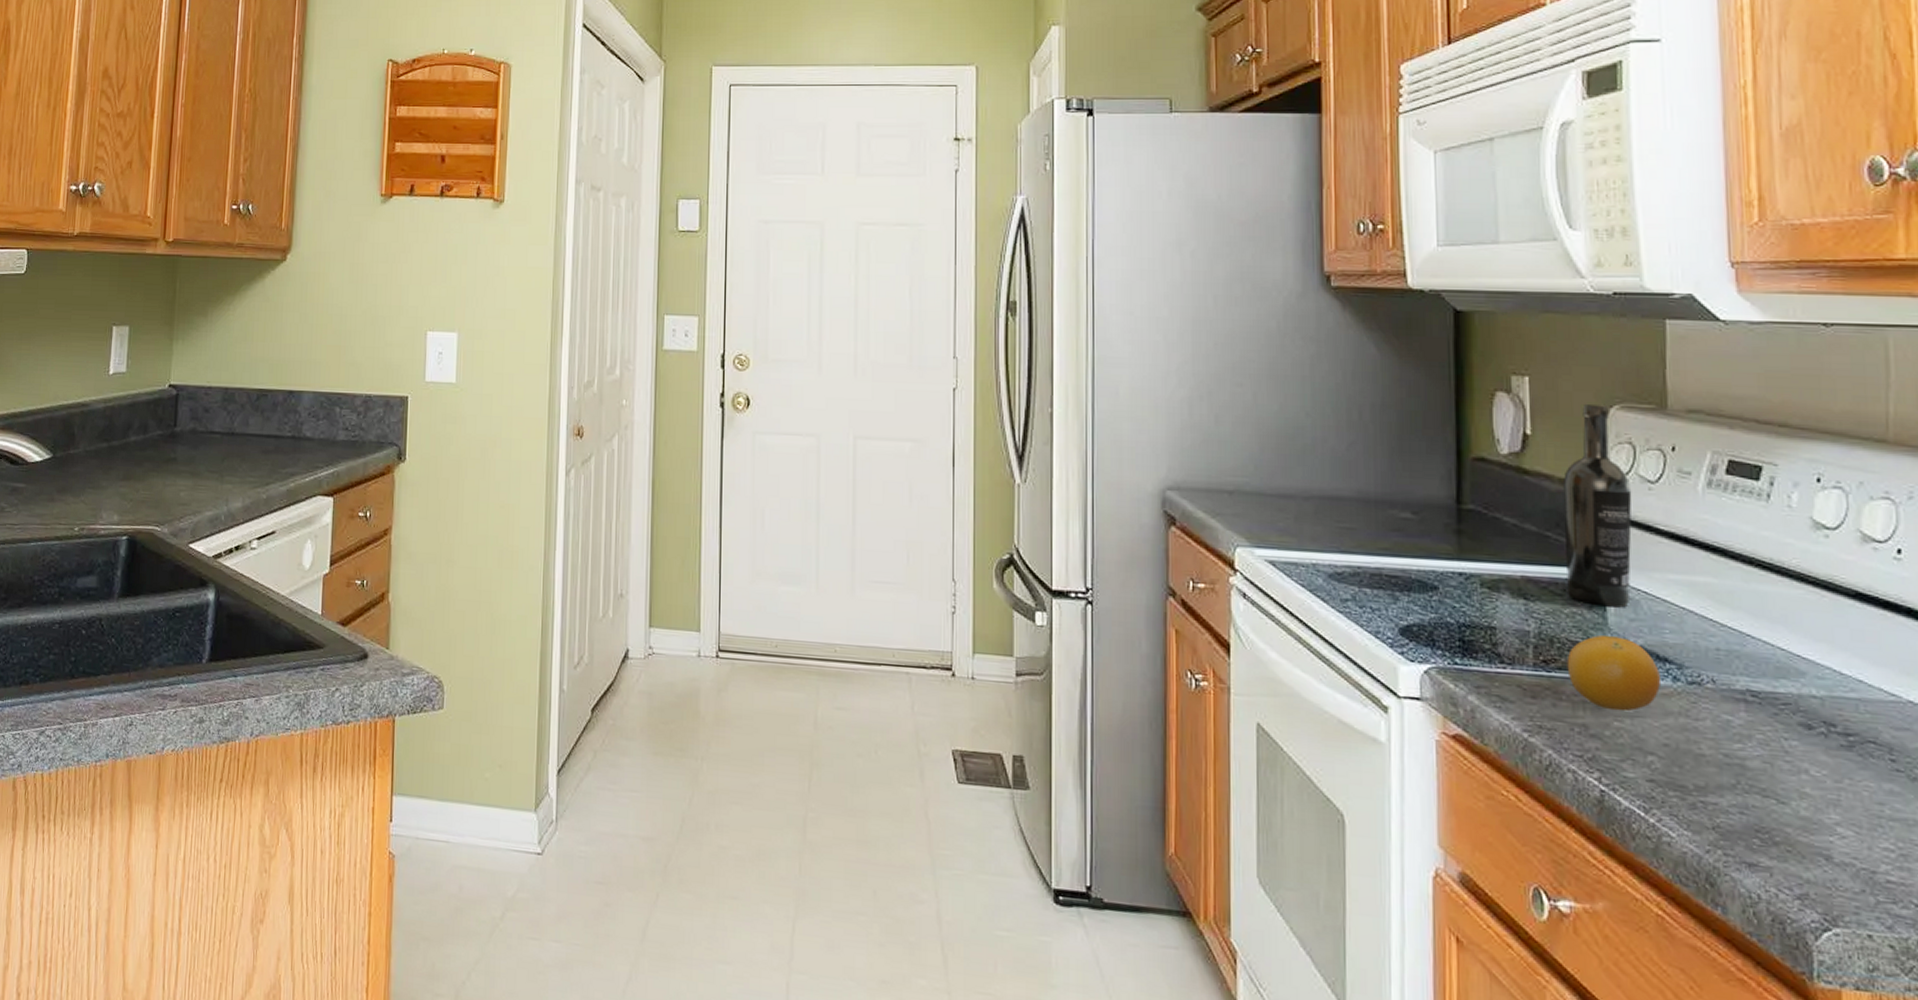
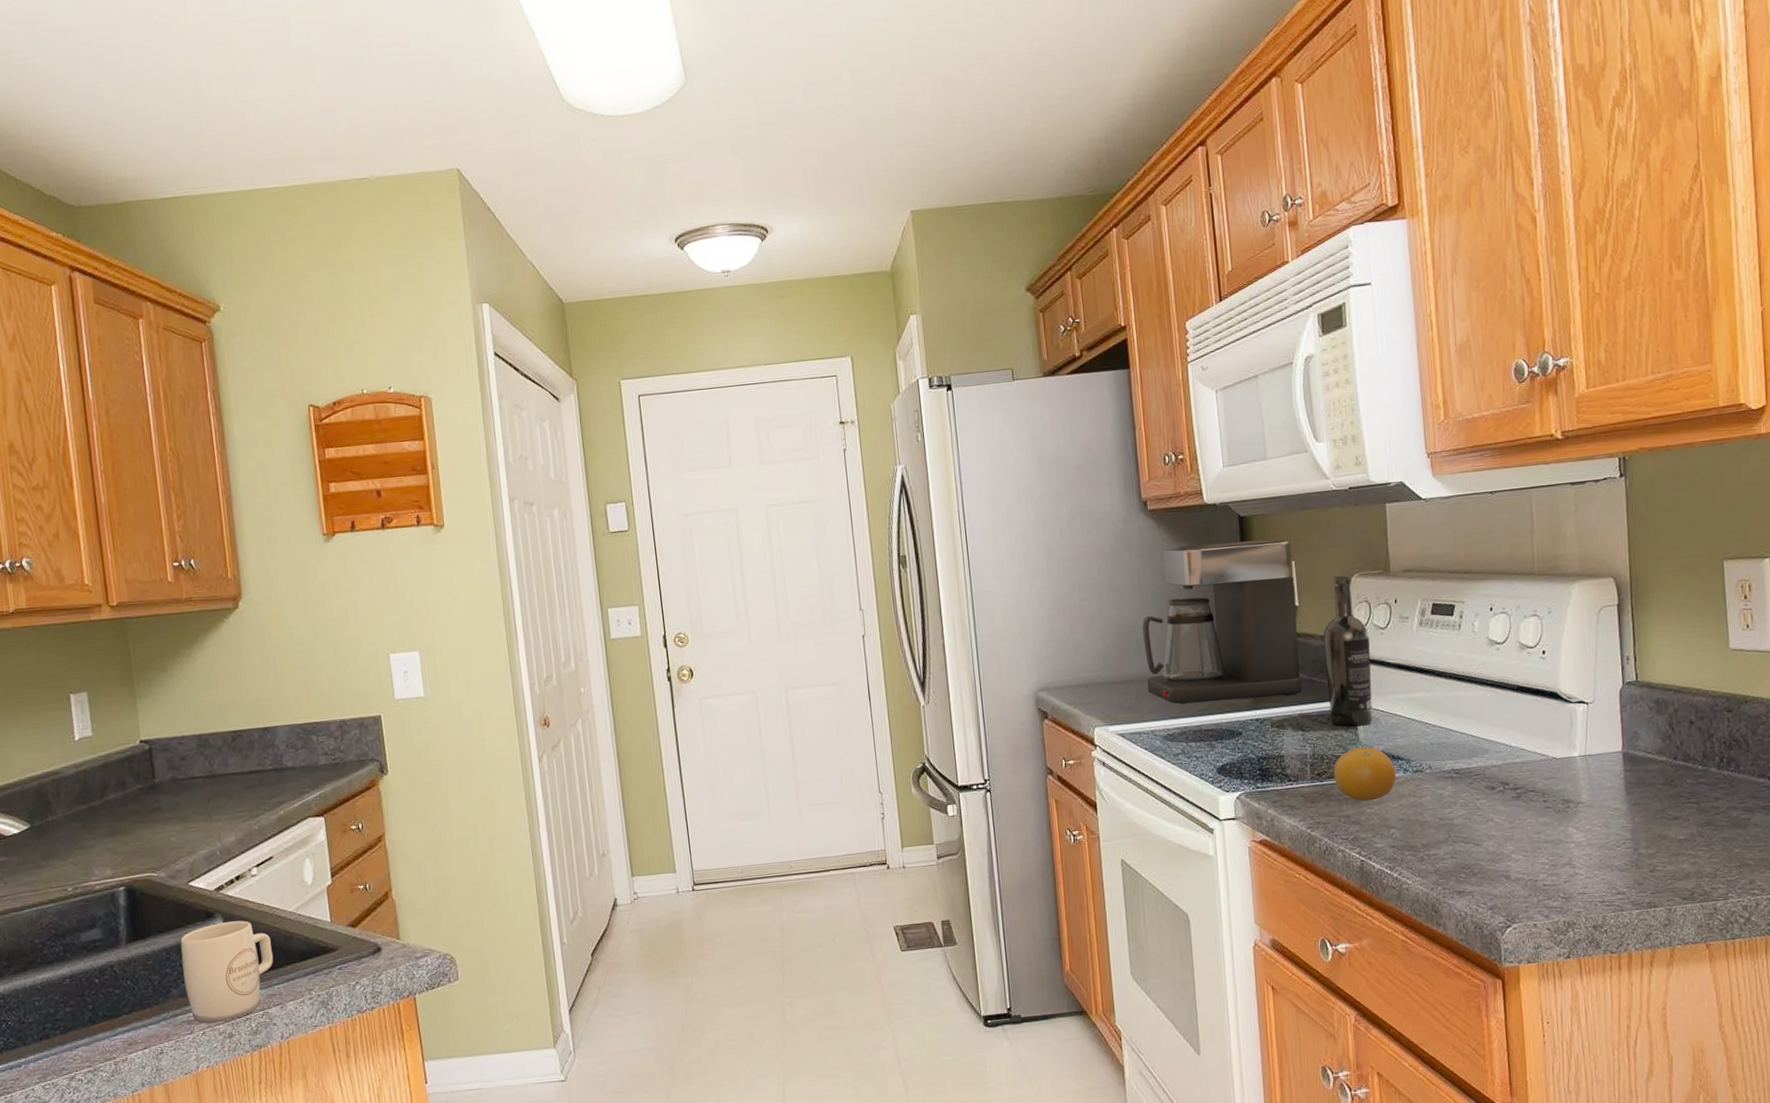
mug: none [166,593,258,704] -> present [180,920,274,1024]
coffee maker: none [1311,337,1529,551] -> present [1142,540,1303,704]

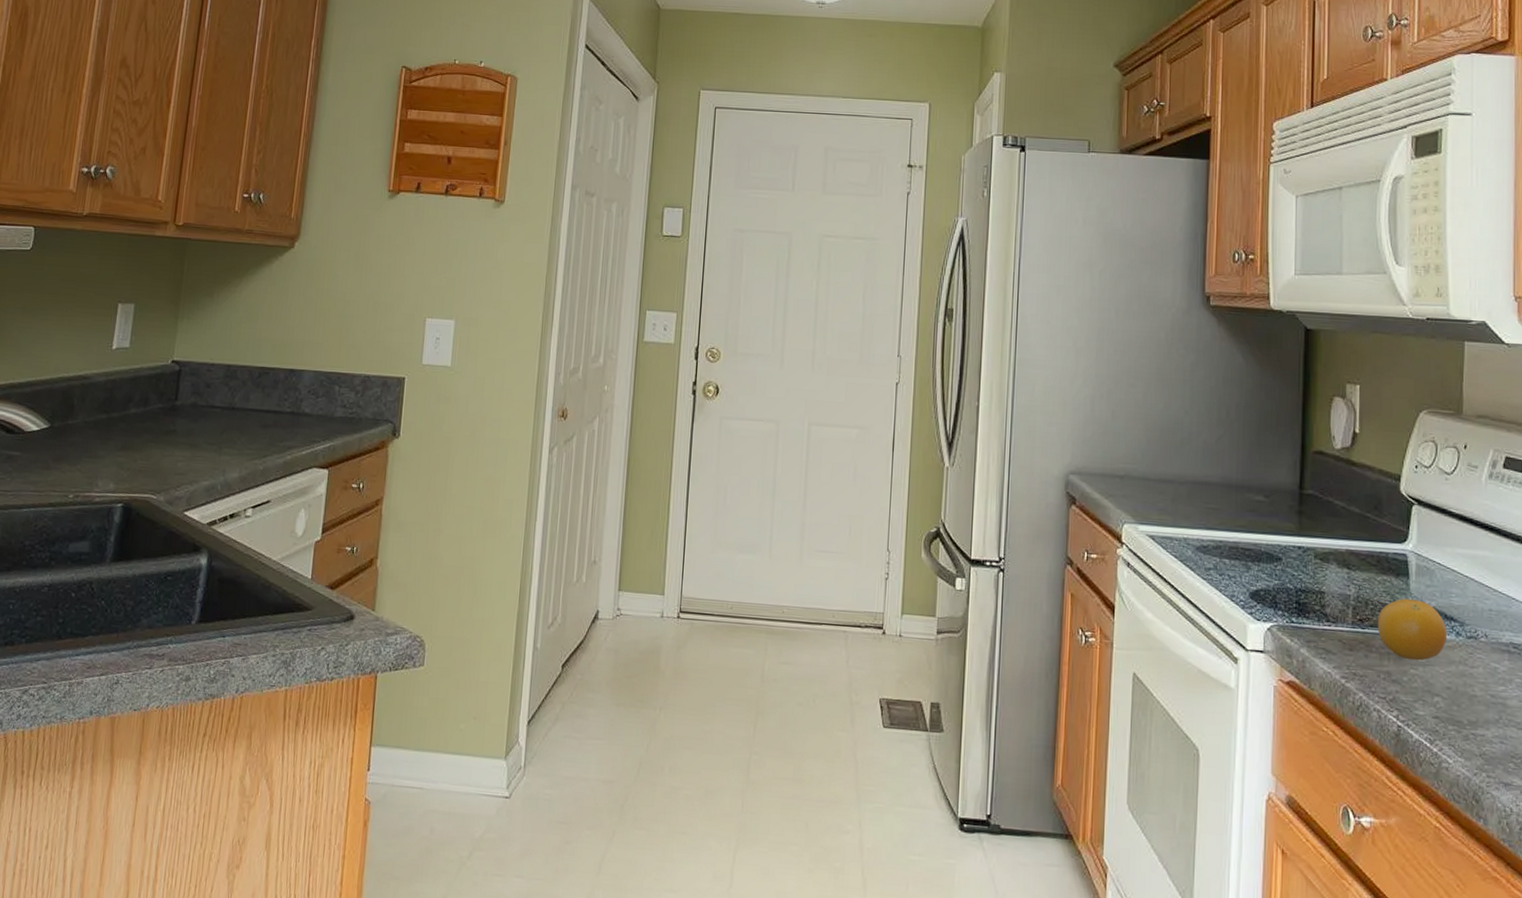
mug: present [180,920,274,1024] -> none [155,558,249,663]
coffee maker: present [1142,540,1303,704] -> none [1185,348,1358,529]
wine bottle: present [1322,574,1373,727] -> none [1380,408,1433,576]

